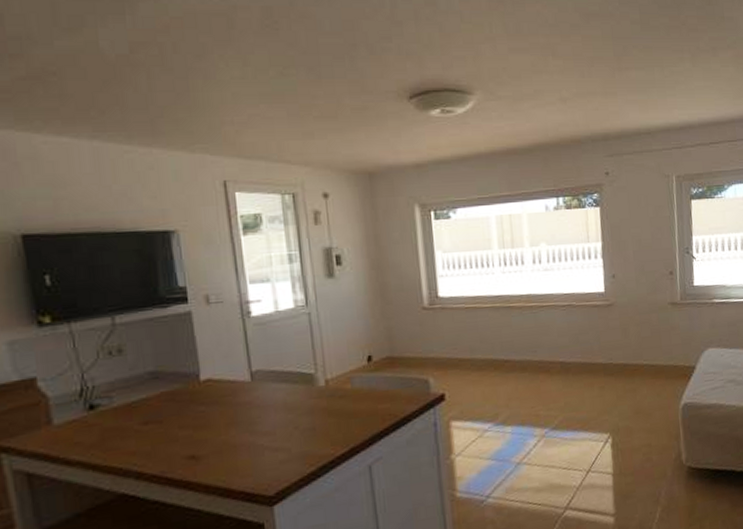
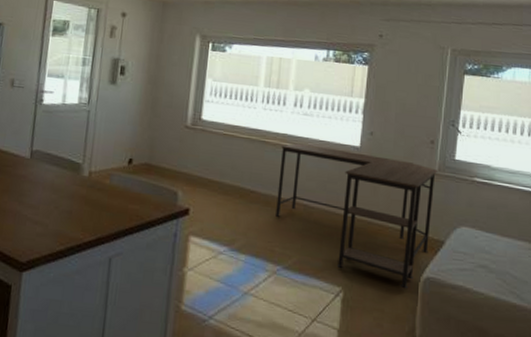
desk: none [527,297,683,420] -> present [276,143,437,289]

